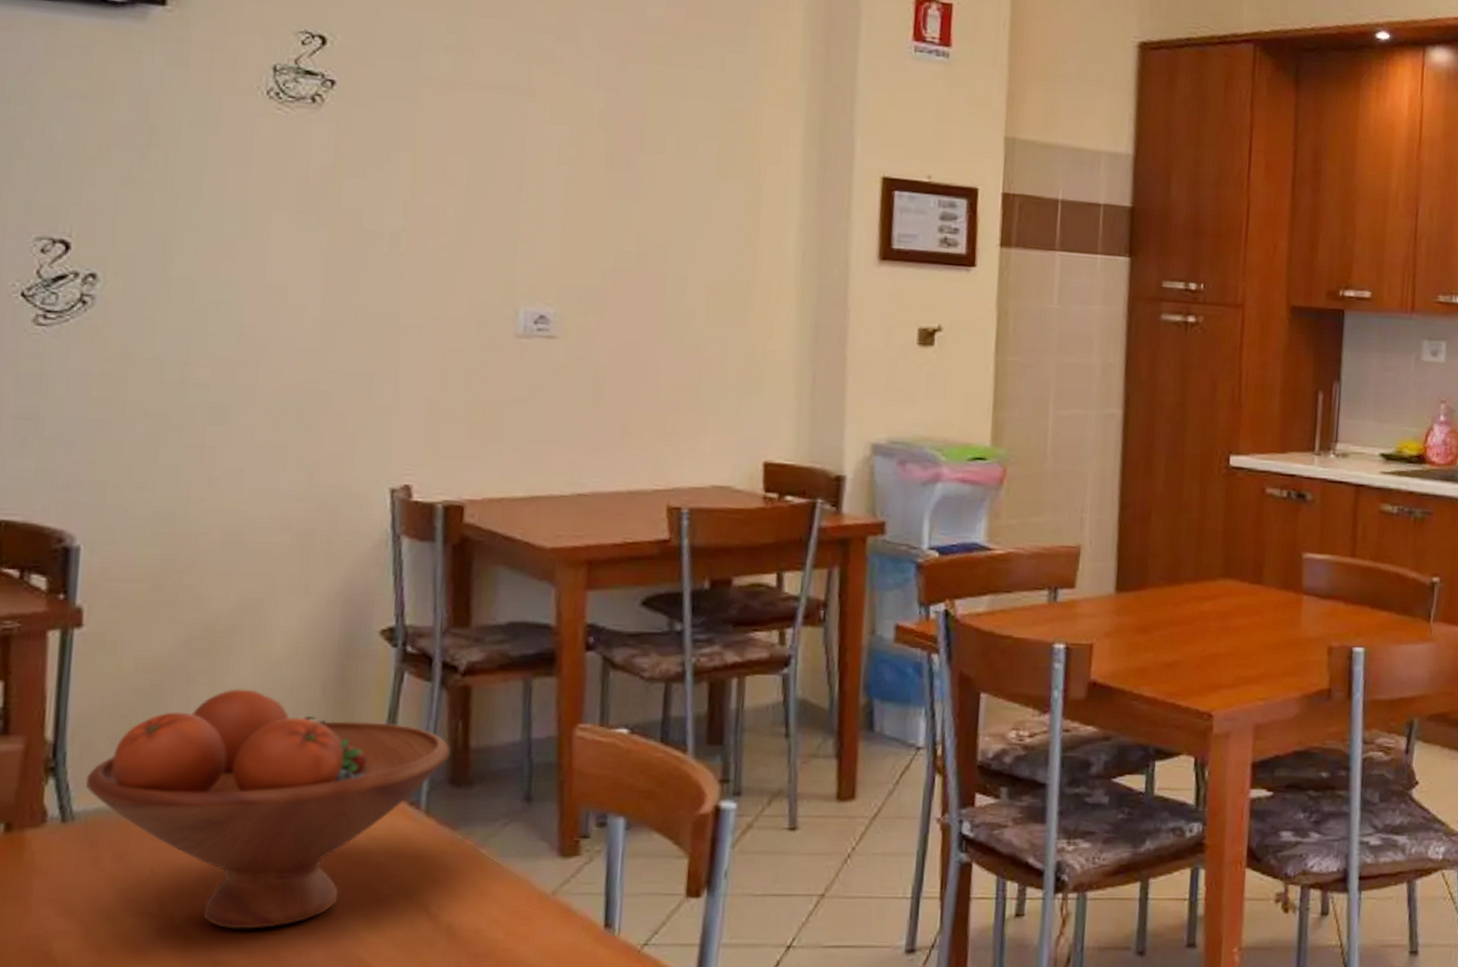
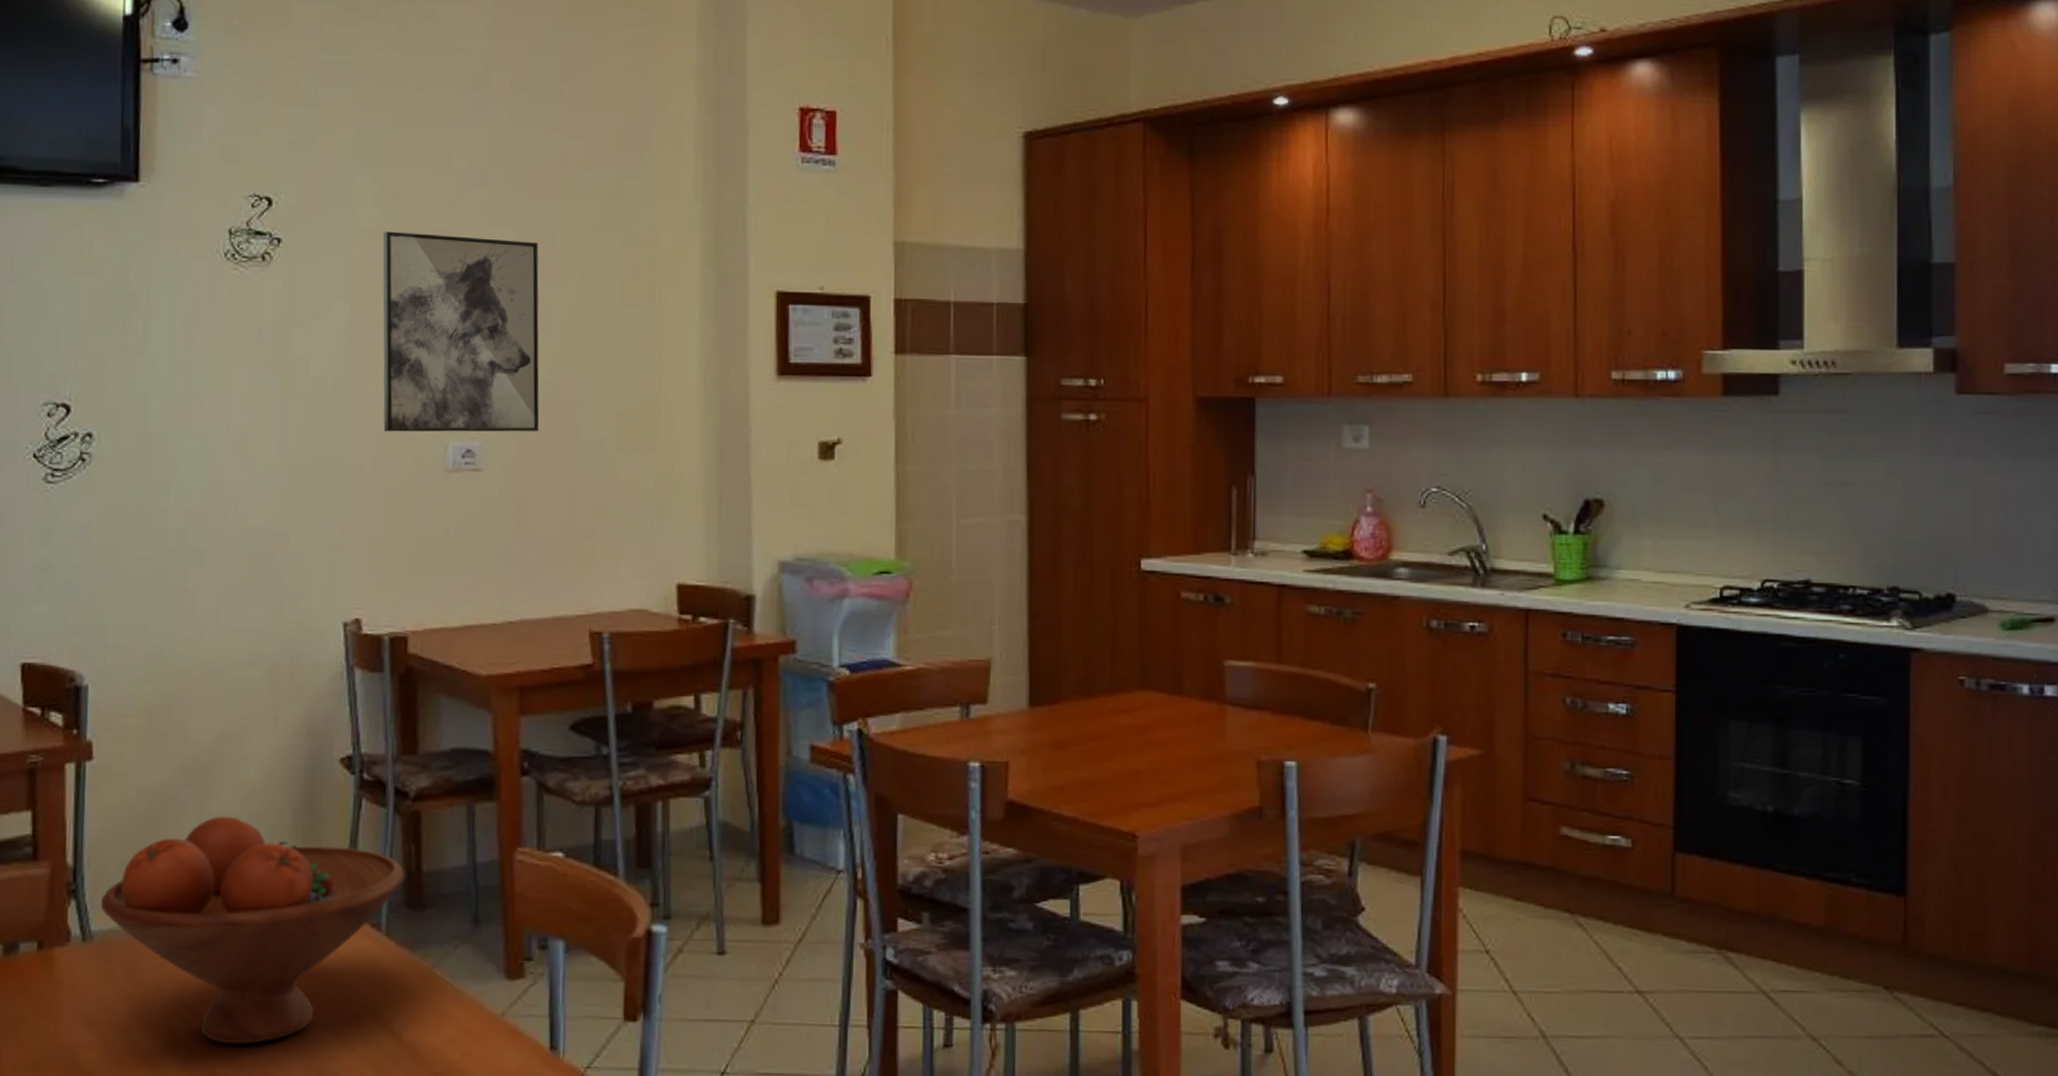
wall art: none [446,83,630,302] -> present [382,231,540,432]

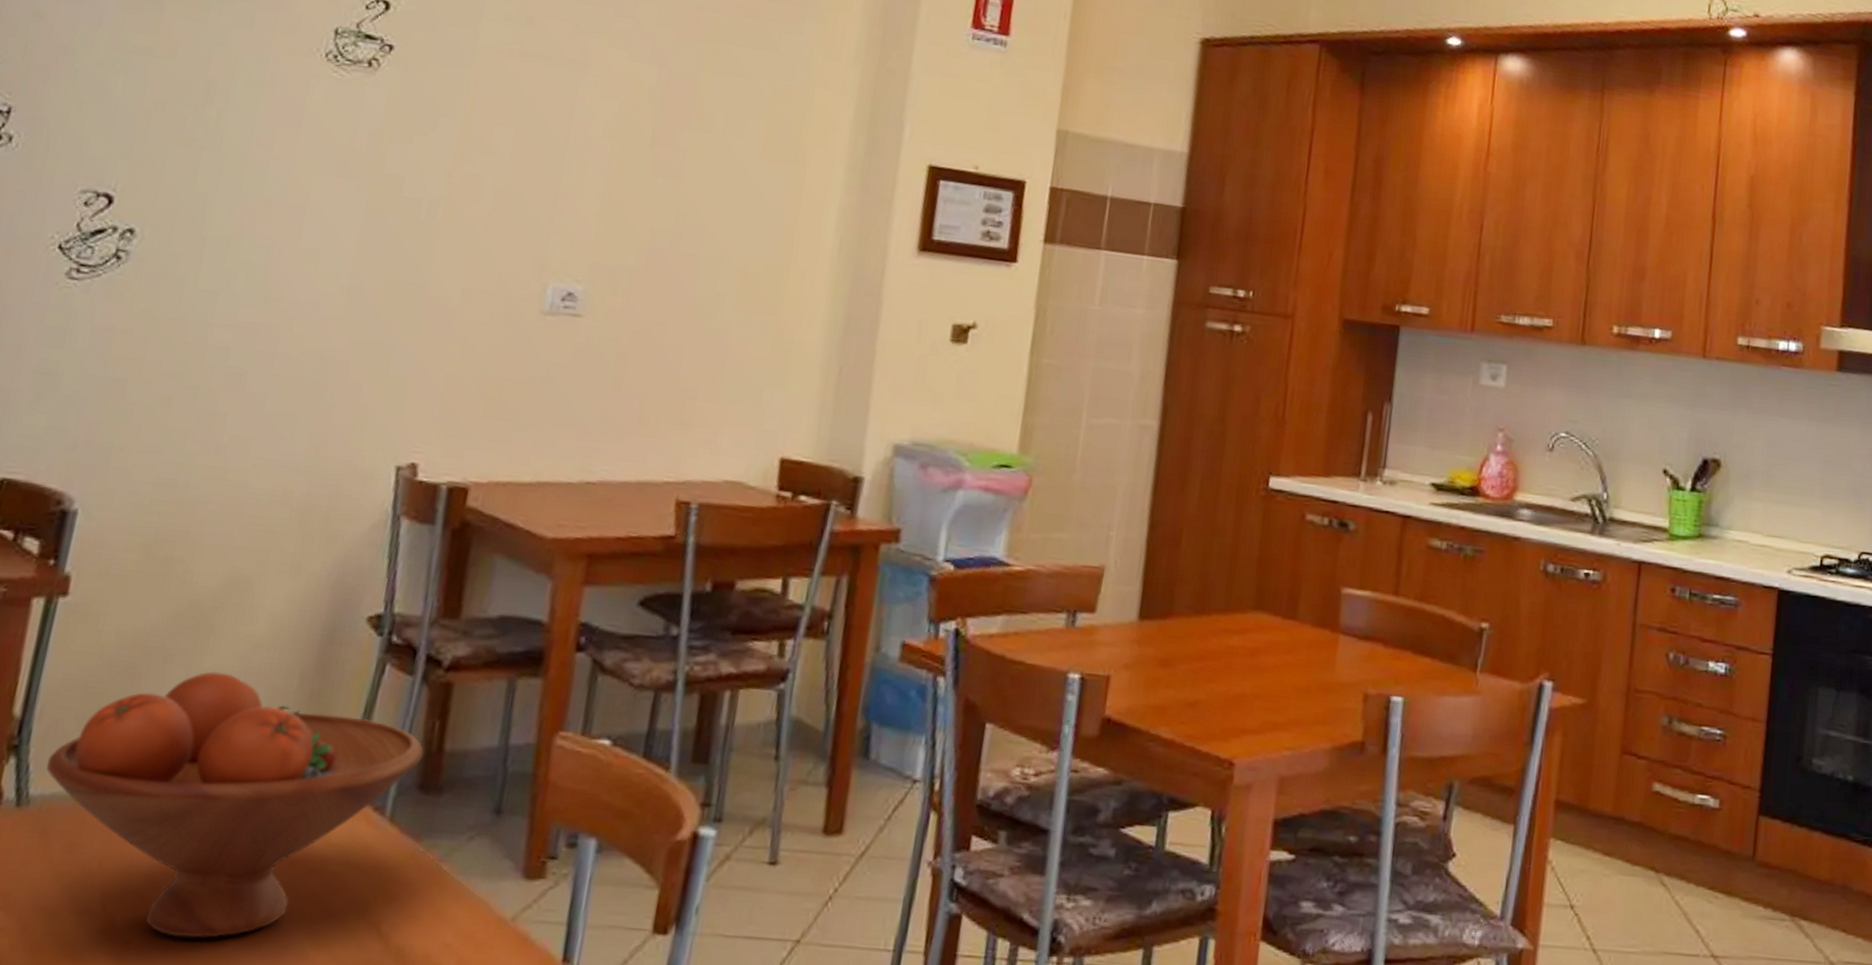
wall art: present [382,231,540,432] -> none [477,52,681,282]

